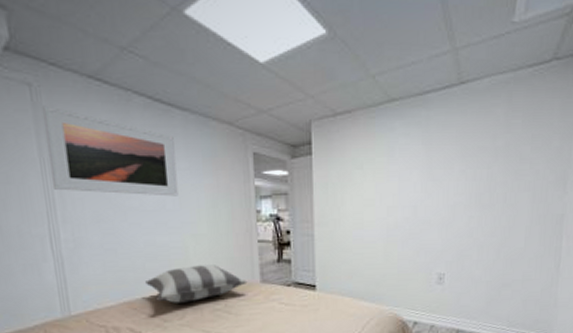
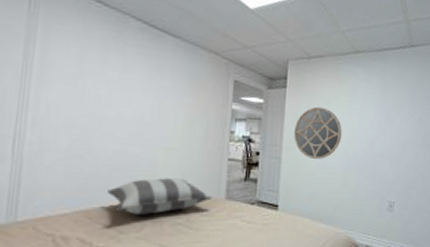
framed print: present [42,105,178,197] -> none [29,16,162,111]
home mirror: none [325,173,380,234] -> present [294,106,342,160]

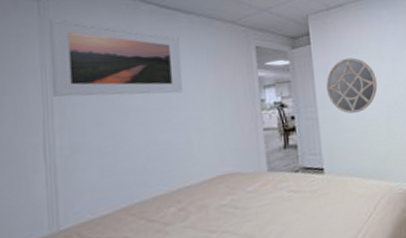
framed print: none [29,16,162,111] -> present [48,17,183,97]
pillow: present [107,178,213,215] -> none [146,158,254,204]

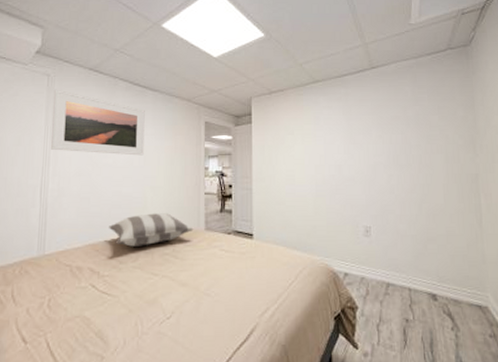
pillow: none [146,158,254,204] -> present [109,213,194,247]
home mirror: present [326,57,378,114] -> none [262,138,309,189]

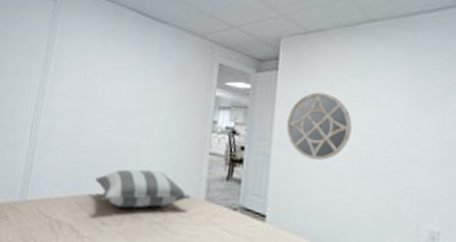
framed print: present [50,89,145,156] -> none [47,16,151,99]
home mirror: none [262,138,309,189] -> present [287,92,352,161]

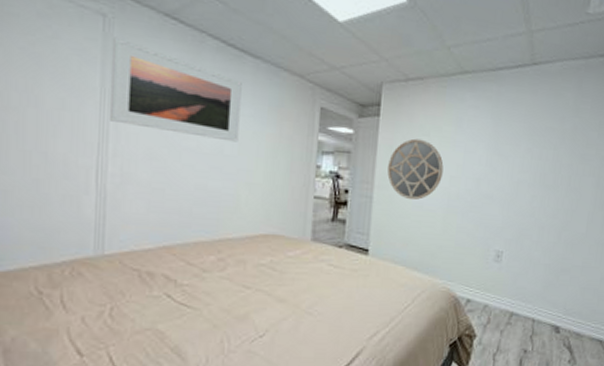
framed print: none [47,16,151,99] -> present [108,36,242,142]
pillow: present [95,169,192,209] -> none [190,215,298,254]

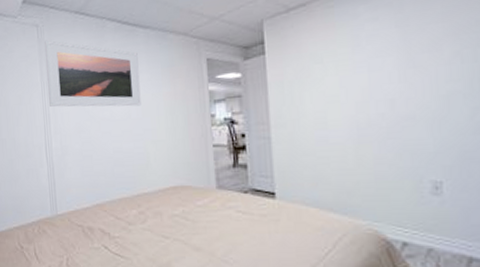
home mirror: present [387,138,444,200] -> none [282,68,346,135]

